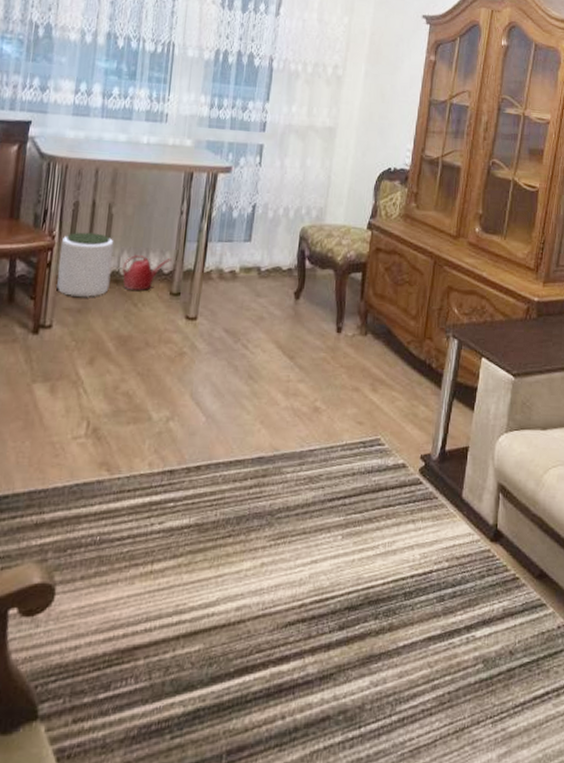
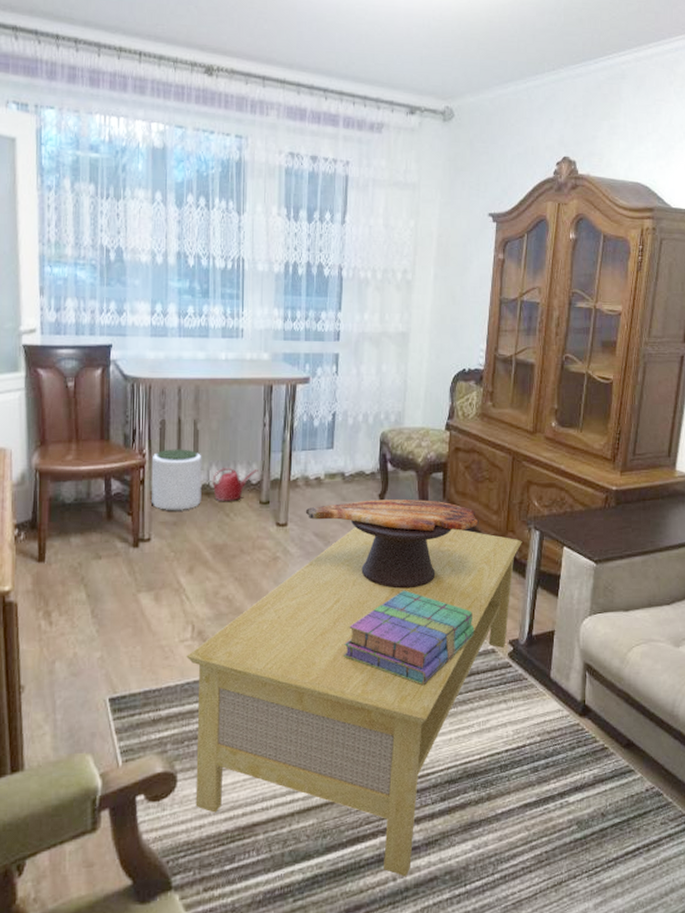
coffee table: none [72,325,440,715] -> present [186,527,522,877]
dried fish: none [216,297,396,394] -> present [305,500,479,589]
books: none [246,395,386,499] -> present [344,590,475,685]

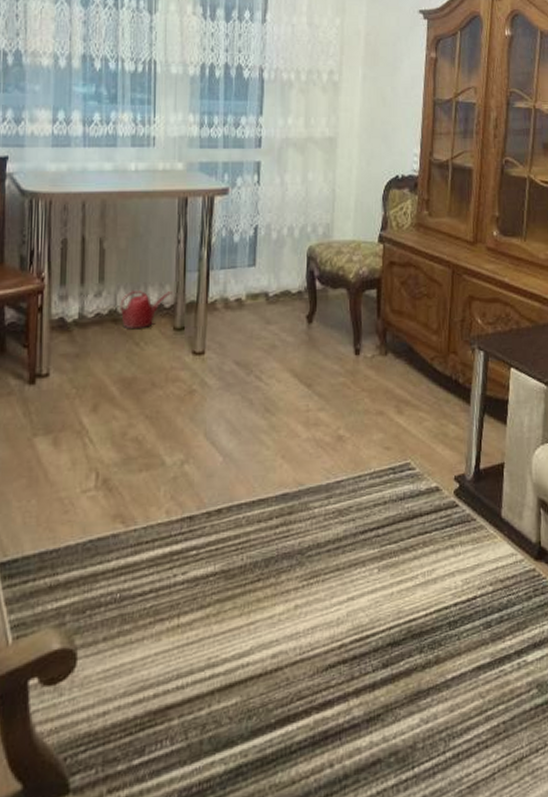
plant pot: present [151,449,202,510] -> none [51,271,109,341]
coffee table: present [186,527,522,877] -> none [89,351,466,762]
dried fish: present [305,500,479,589] -> none [225,320,417,422]
books: present [344,590,475,685] -> none [270,423,416,531]

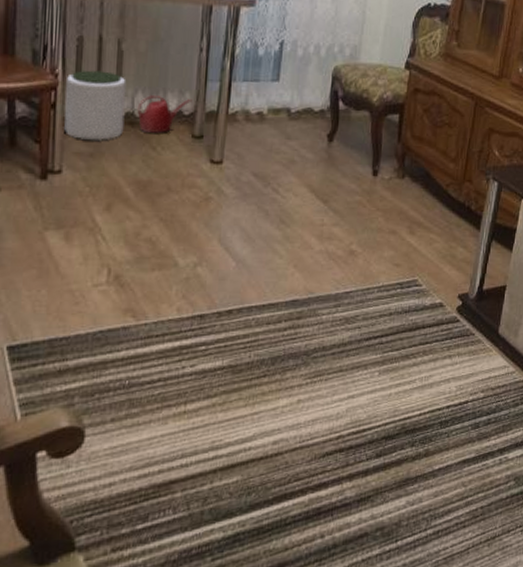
plant pot: none [51,271,109,341] -> present [64,70,126,140]

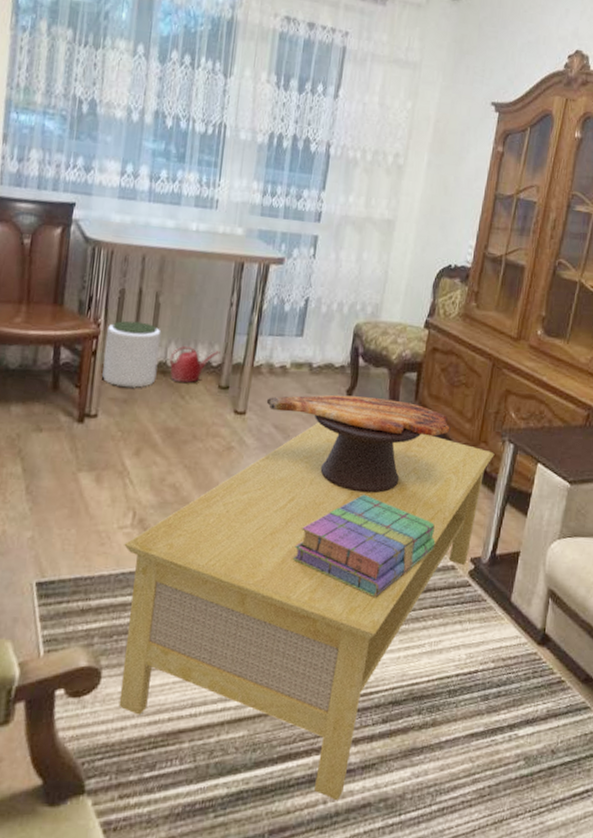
coffee table: none [100,169,479,534] -> present [118,423,495,801]
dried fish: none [243,139,435,237] -> present [266,394,451,494]
books: none [280,238,423,338] -> present [293,494,436,597]

